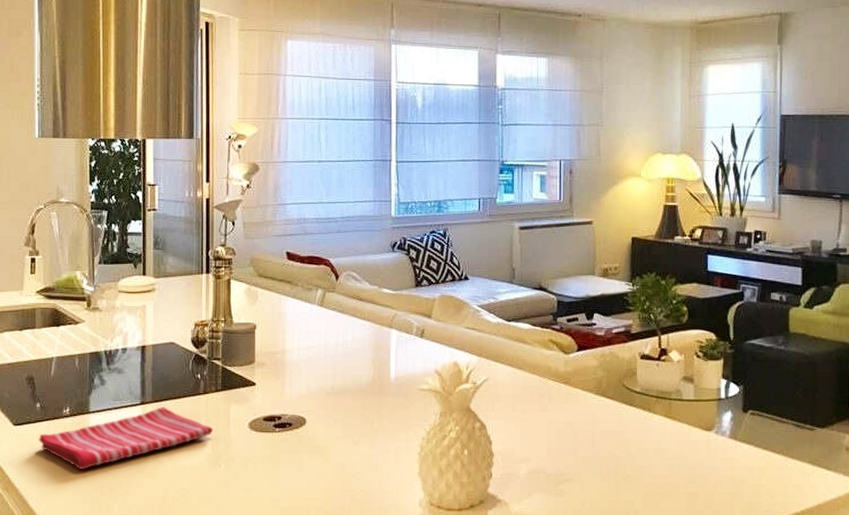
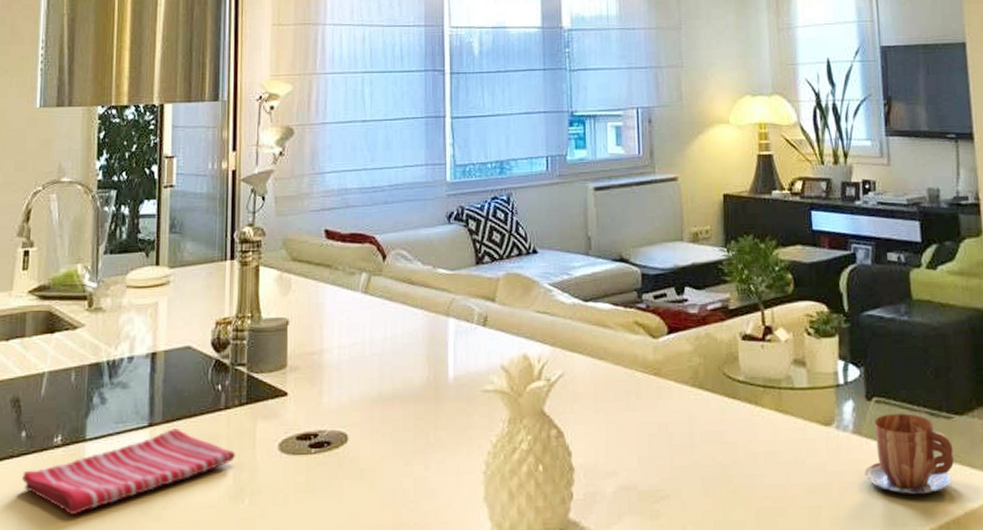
mug: none [736,424,813,488] -> present [864,413,954,494]

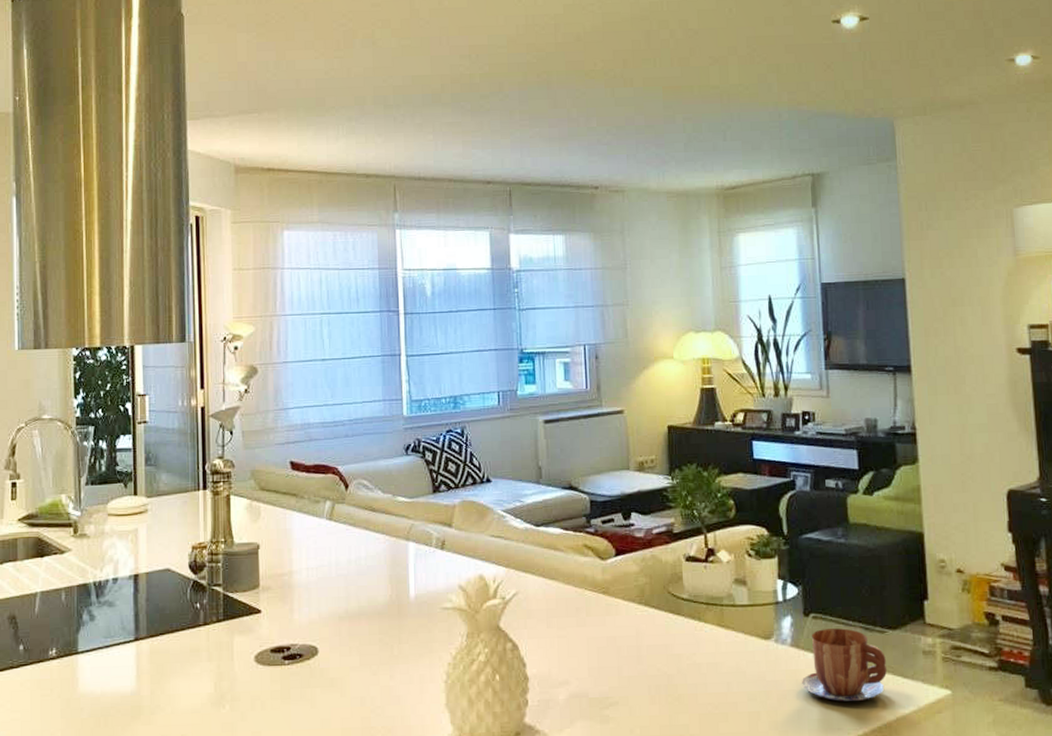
dish towel: present [21,428,236,515] -> none [21,642,216,719]

